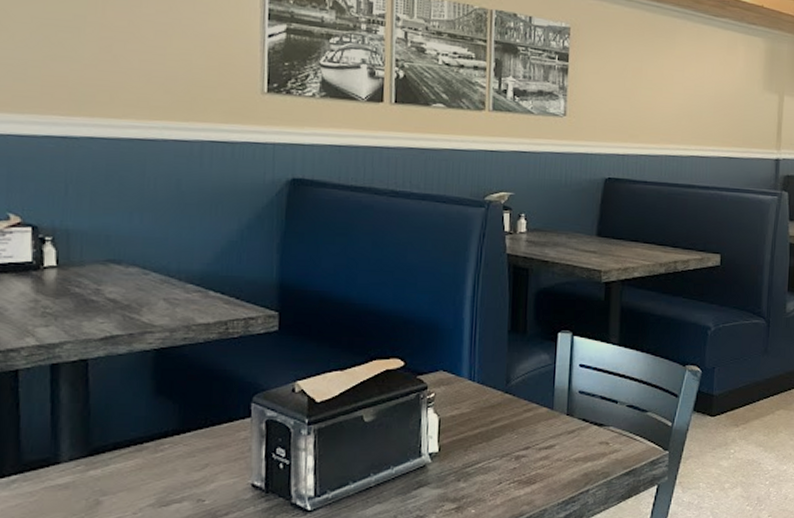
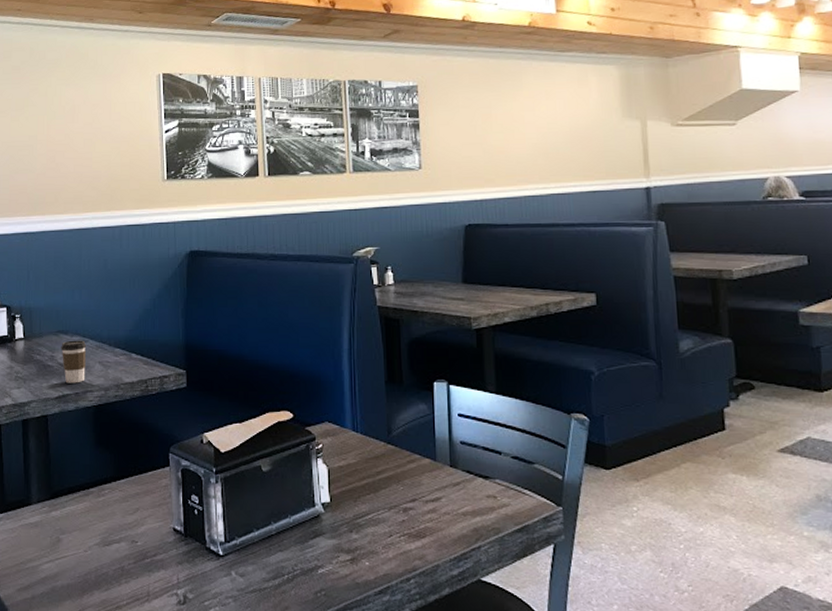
coffee cup: none [110,272,148,323] -> present [61,340,87,383]

